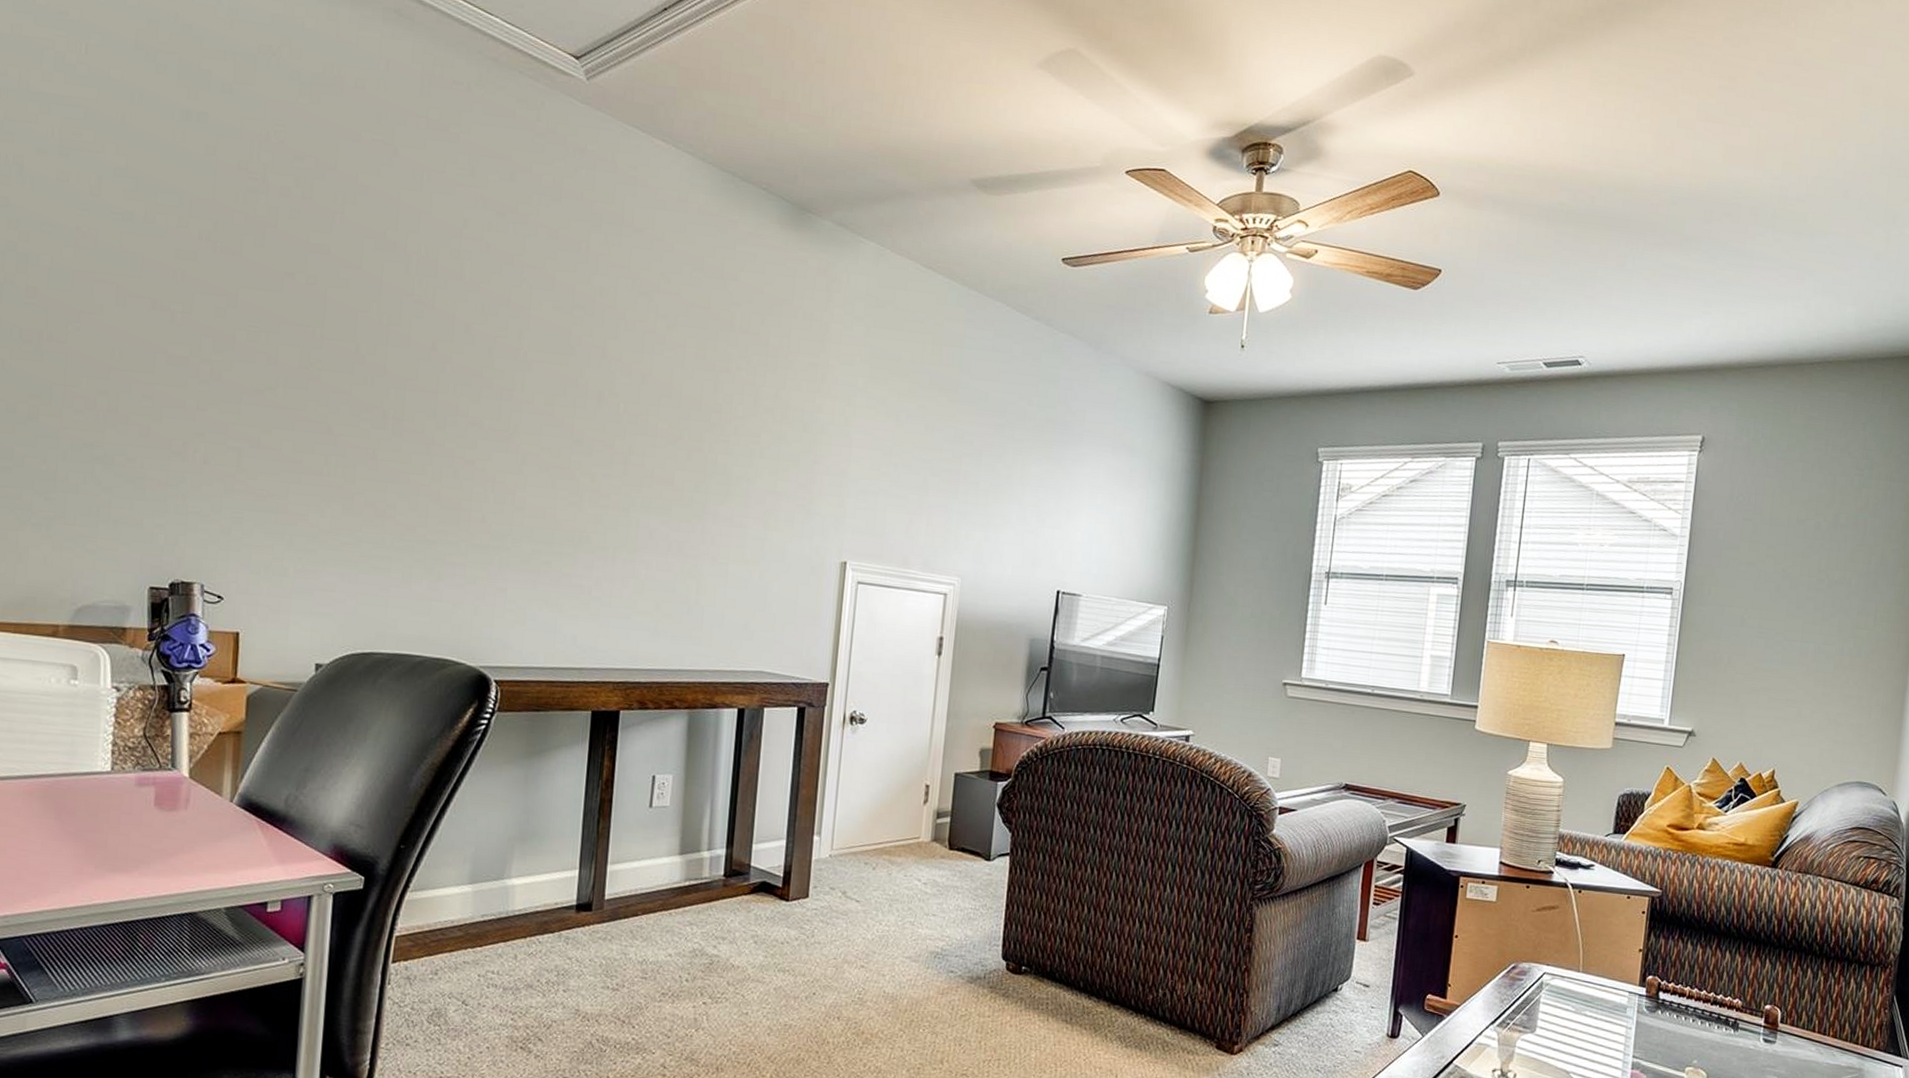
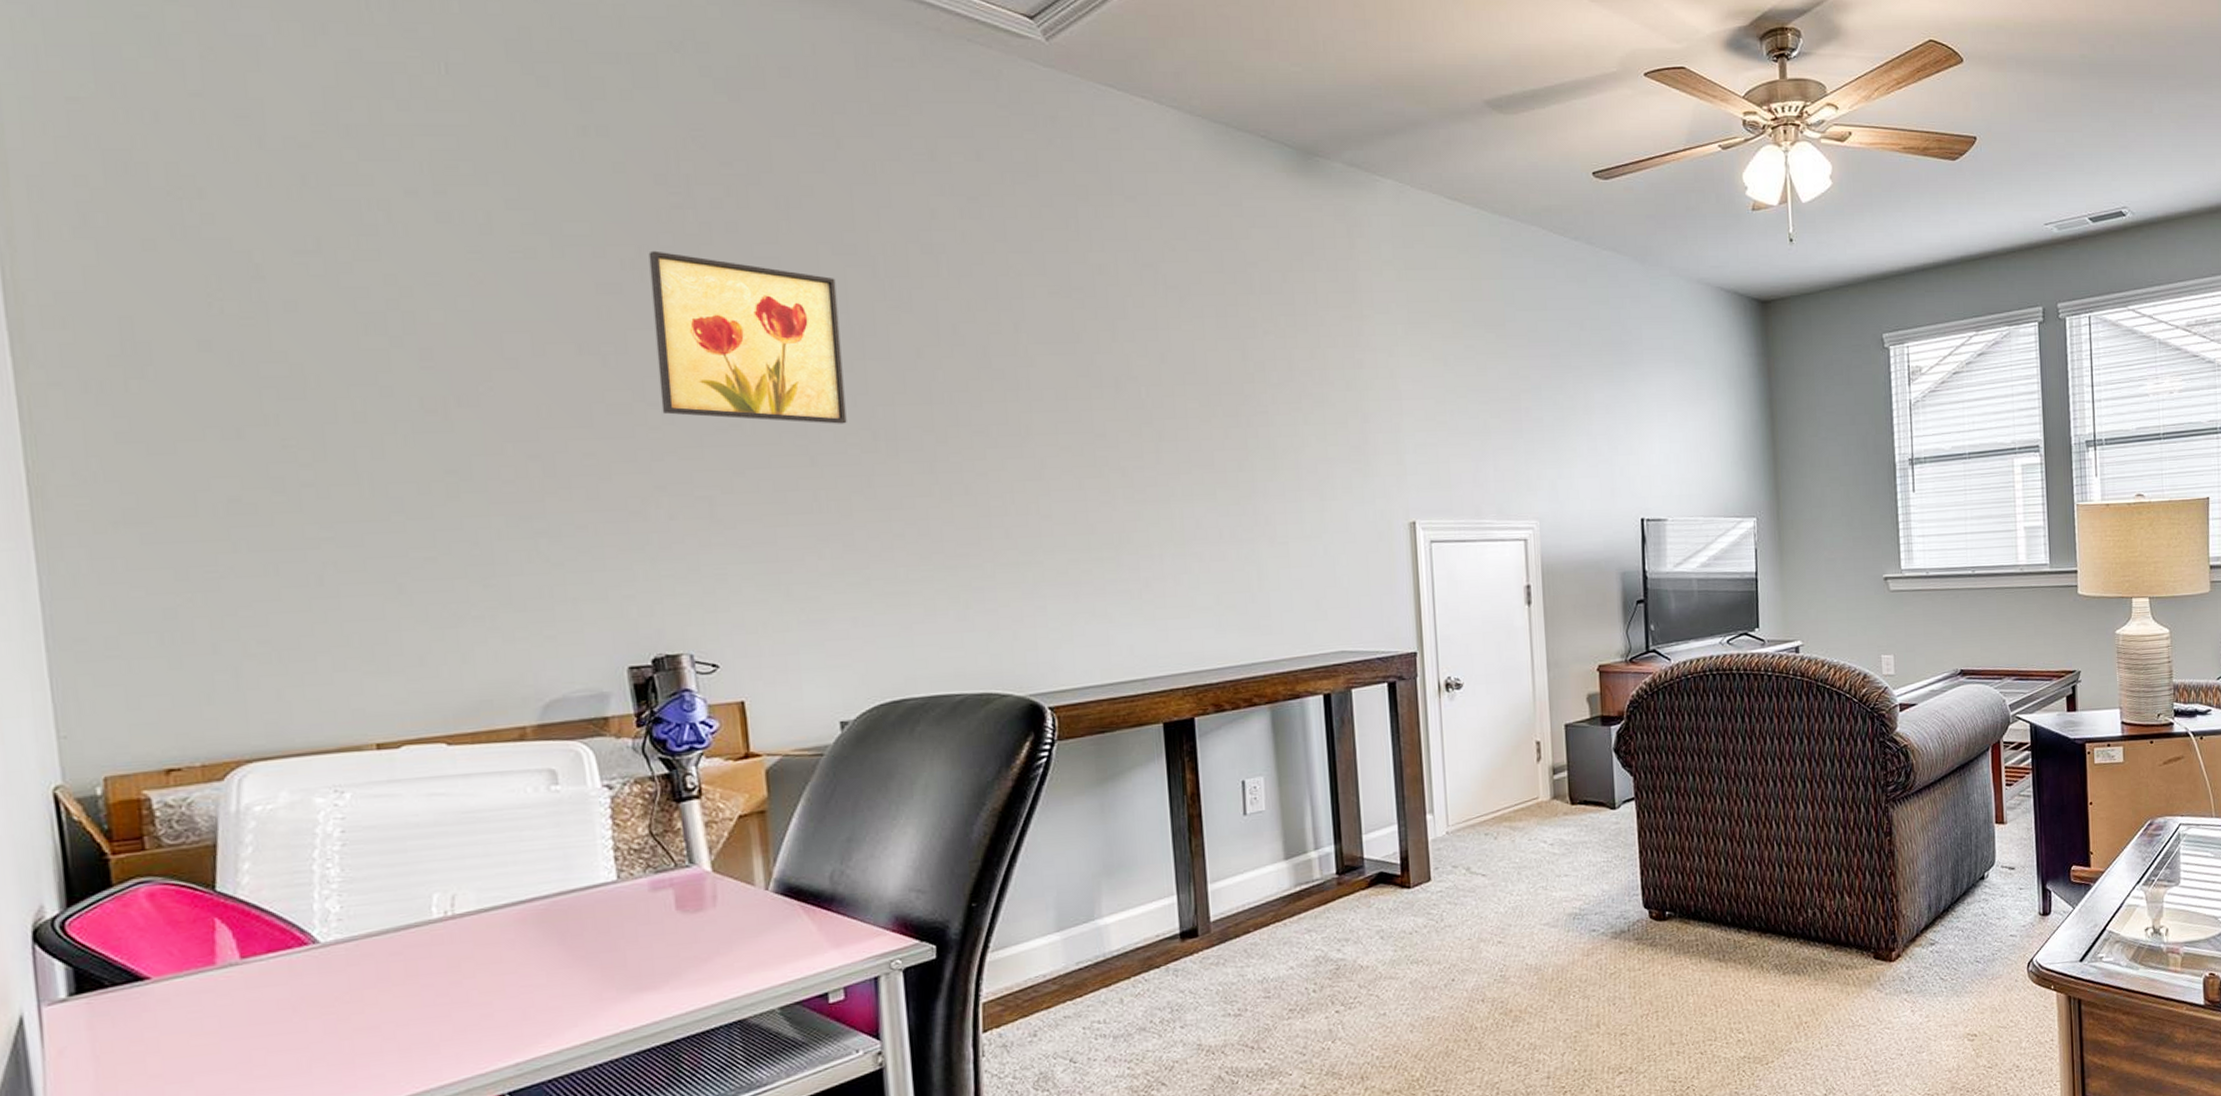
wall art: none [212,226,374,400] -> present [648,250,847,424]

